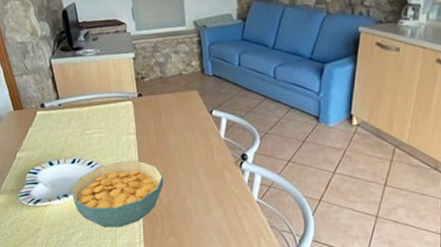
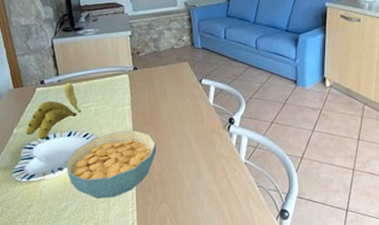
banana: none [29,106,85,166] -> present [26,82,82,140]

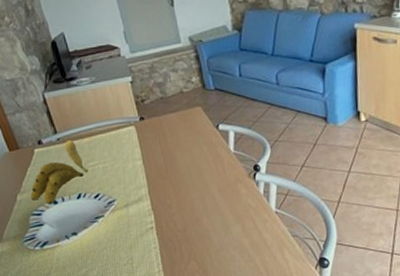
cereal bowl: present [66,130,157,199] -> none [79,186,177,262]

